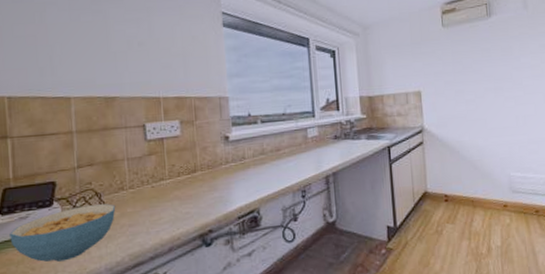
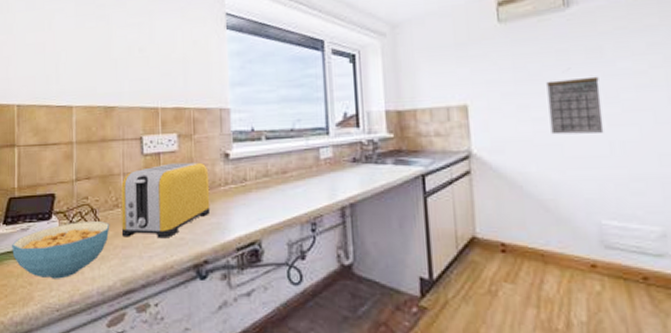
toaster: none [126,145,213,217] -> present [121,162,211,239]
calendar: none [475,68,513,112] -> present [546,76,604,135]

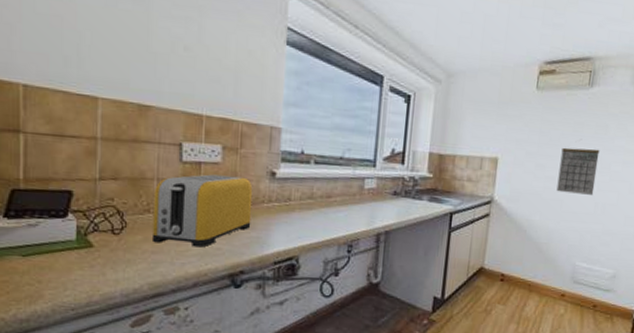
cereal bowl: present [12,221,110,279] -> none [16,223,139,279]

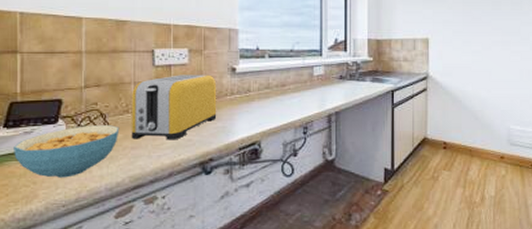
cereal bowl: none [16,223,139,279] -> present [14,125,120,178]
calendar: present [556,147,600,195] -> none [484,23,518,64]

